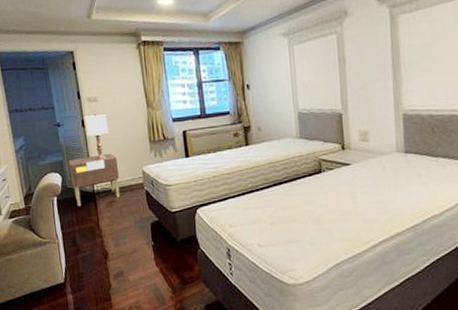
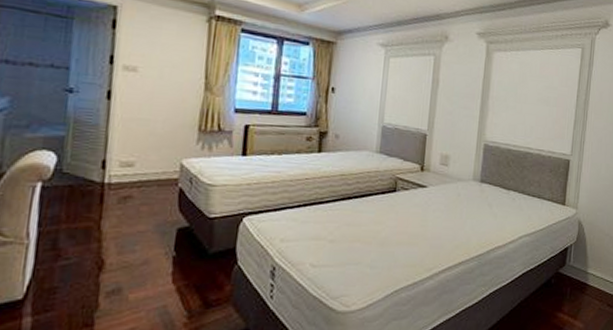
nightstand: present [68,153,121,207] -> none [71,136,148,199]
lamp: present [83,114,109,160] -> none [109,86,146,144]

